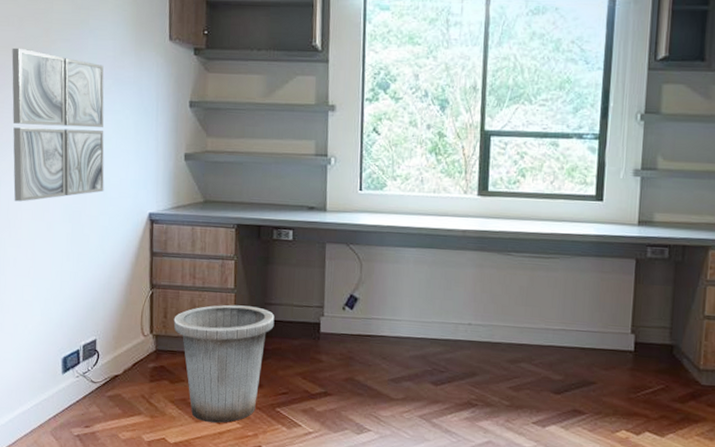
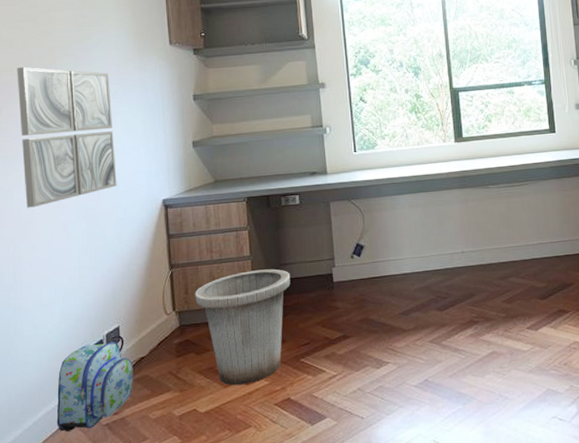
backpack: none [31,352,107,437] -> present [56,342,134,432]

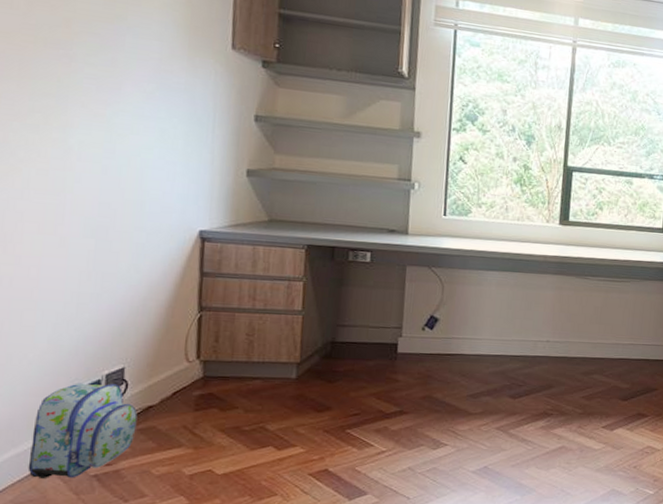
wall art: present [17,66,117,208] -> none [12,34,146,213]
trash can: present [195,269,291,385] -> none [227,327,348,449]

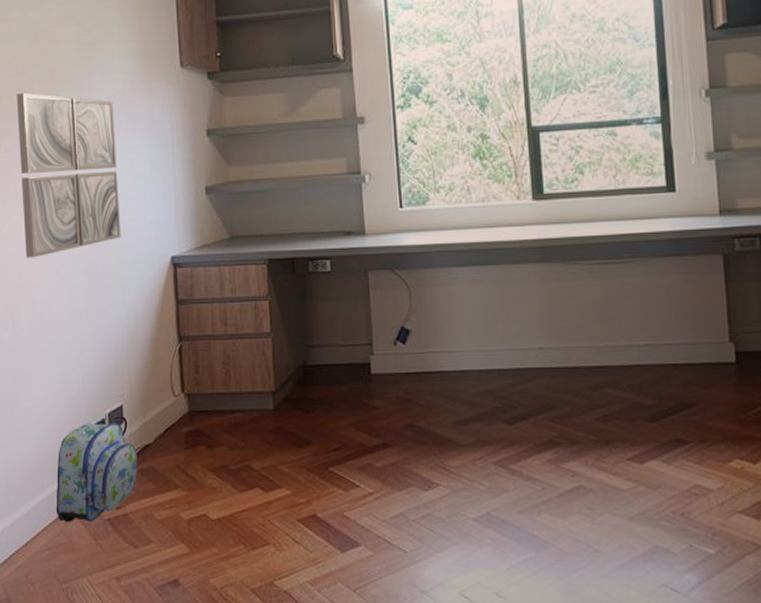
wall art: none [12,34,146,213] -> present [16,92,121,258]

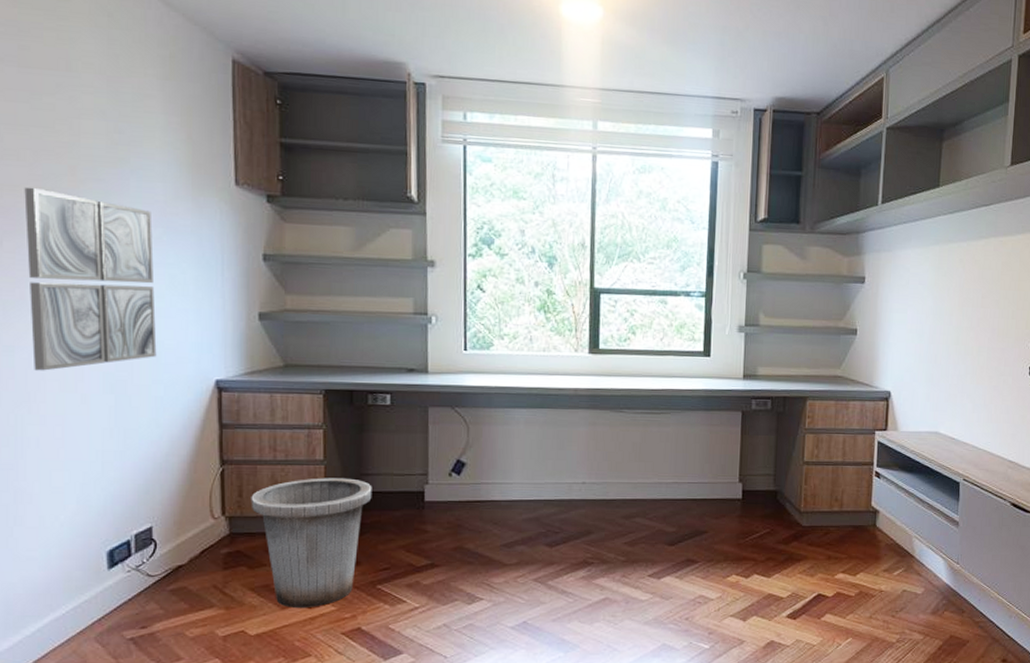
backpack: present [56,423,138,522] -> none [67,544,168,642]
trash can: none [206,351,319,491] -> present [251,478,372,607]

